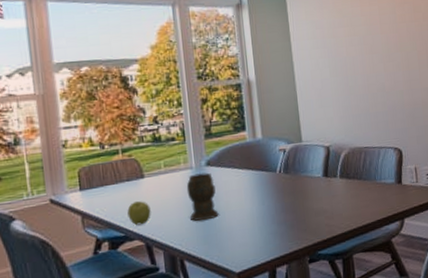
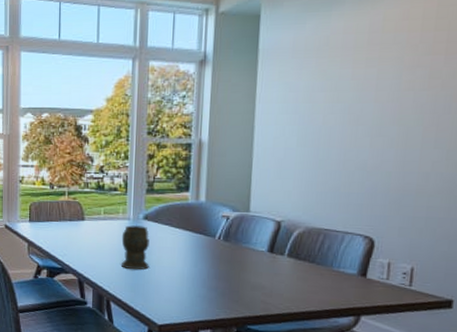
apple: present [127,201,151,226] -> none [66,240,87,262]

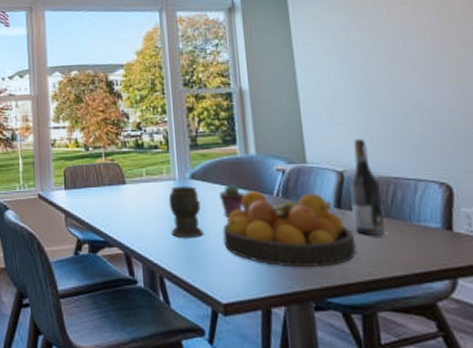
fruit bowl: none [166,233,281,300] -> present [222,191,356,267]
potted succulent: none [167,226,190,254] -> present [219,184,245,217]
wine bottle: none [281,193,311,277] -> present [349,139,386,235]

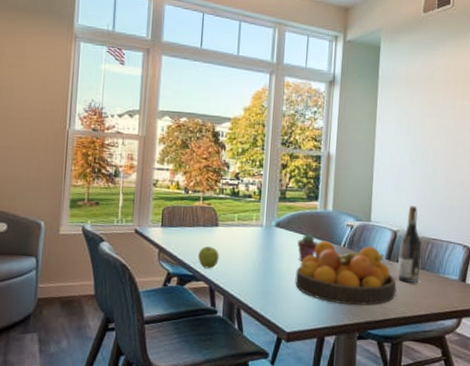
apple: none [108,208,131,232] -> present [198,247,219,269]
mug: present [168,186,204,238] -> none [252,232,281,277]

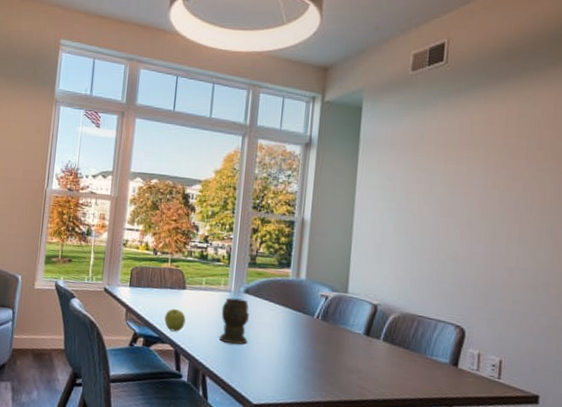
mug: none [252,232,281,277] -> present [219,297,249,345]
fruit bowl: present [295,241,397,306] -> none [263,310,376,384]
potted succulent: present [297,234,318,261] -> none [267,302,289,331]
wine bottle: present [397,206,422,283] -> none [377,278,406,363]

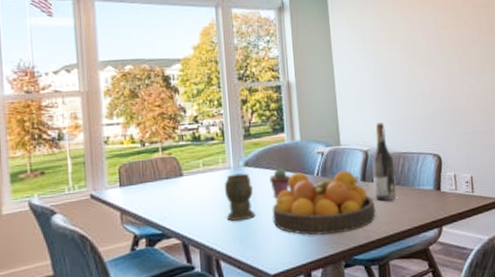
apple: present [164,309,186,332] -> none [165,199,189,224]
fruit bowl: none [263,310,376,384] -> present [272,170,376,236]
potted succulent: none [267,302,289,331] -> present [269,168,291,198]
wine bottle: none [377,278,406,363] -> present [372,122,397,201]

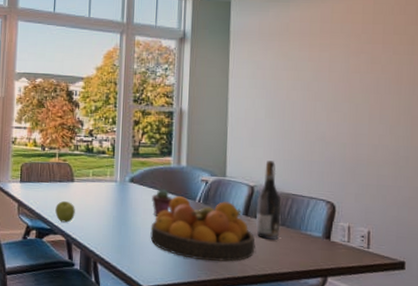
apple: none [165,199,189,224] -> present [55,201,75,223]
mug: present [224,173,256,222] -> none [107,187,135,232]

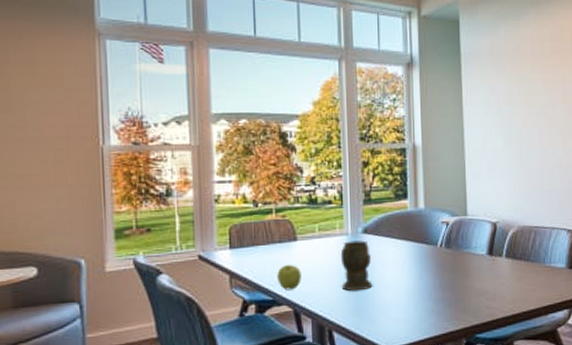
mug: none [107,187,135,232] -> present [340,240,373,291]
fruit bowl: present [150,196,255,262] -> none [390,242,502,310]
potted succulent: present [152,189,173,216] -> none [389,237,412,269]
wine bottle: present [255,160,281,240] -> none [500,193,525,277]

